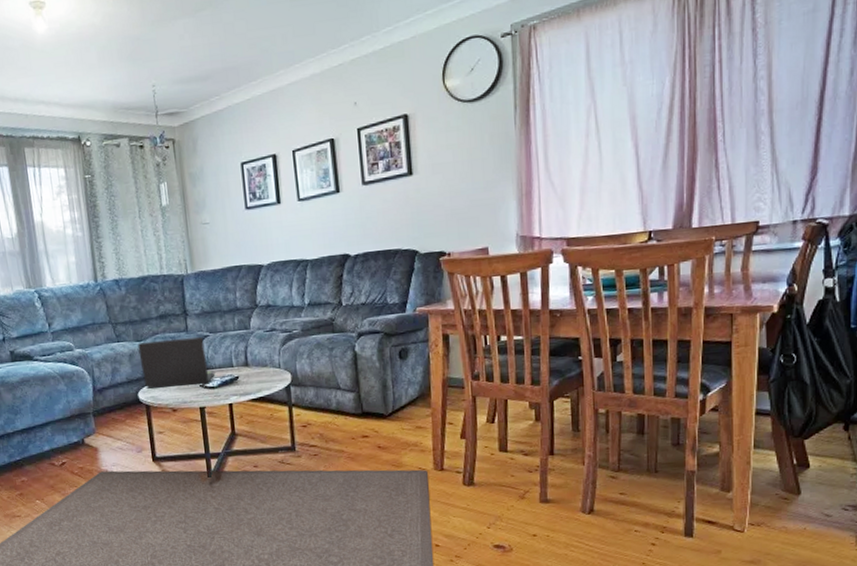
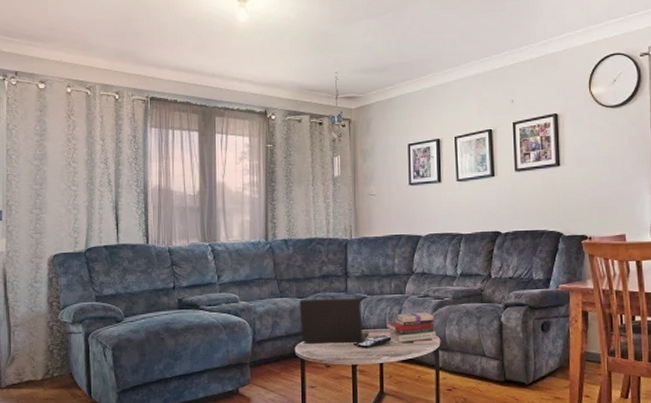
books: none [233,346,287,382] -> present [387,311,436,344]

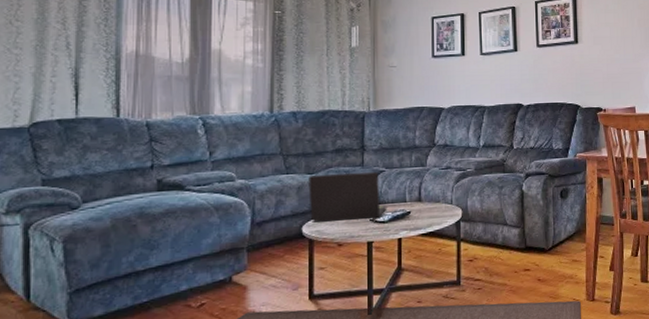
books: present [387,311,436,344] -> none [406,183,458,217]

